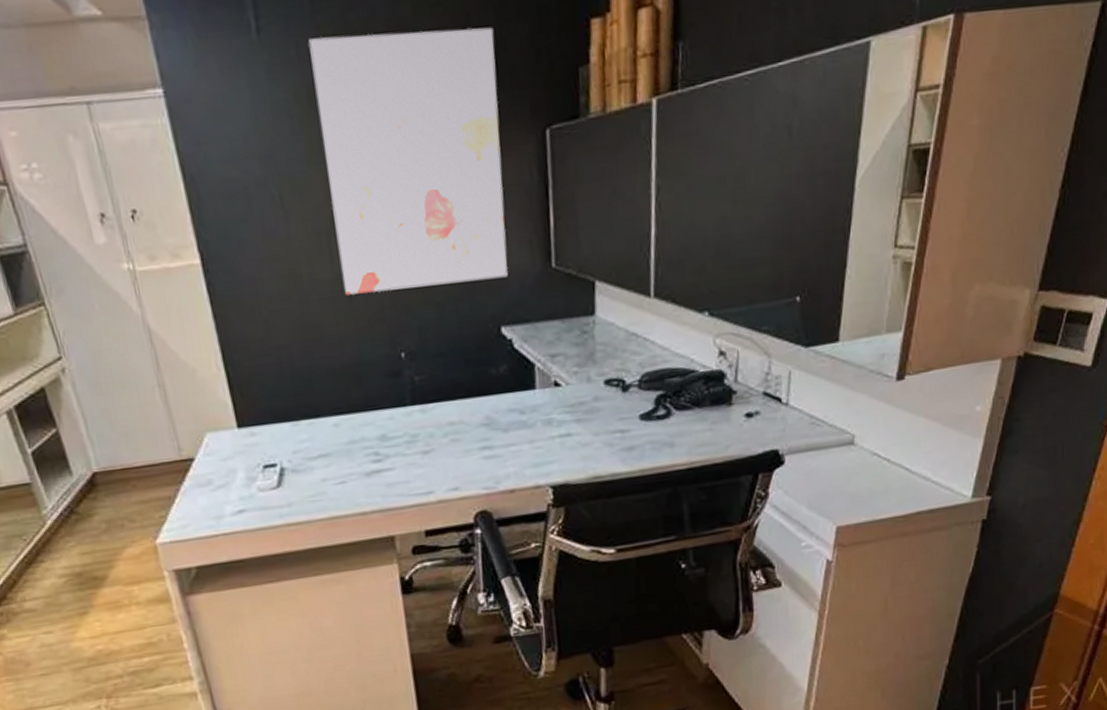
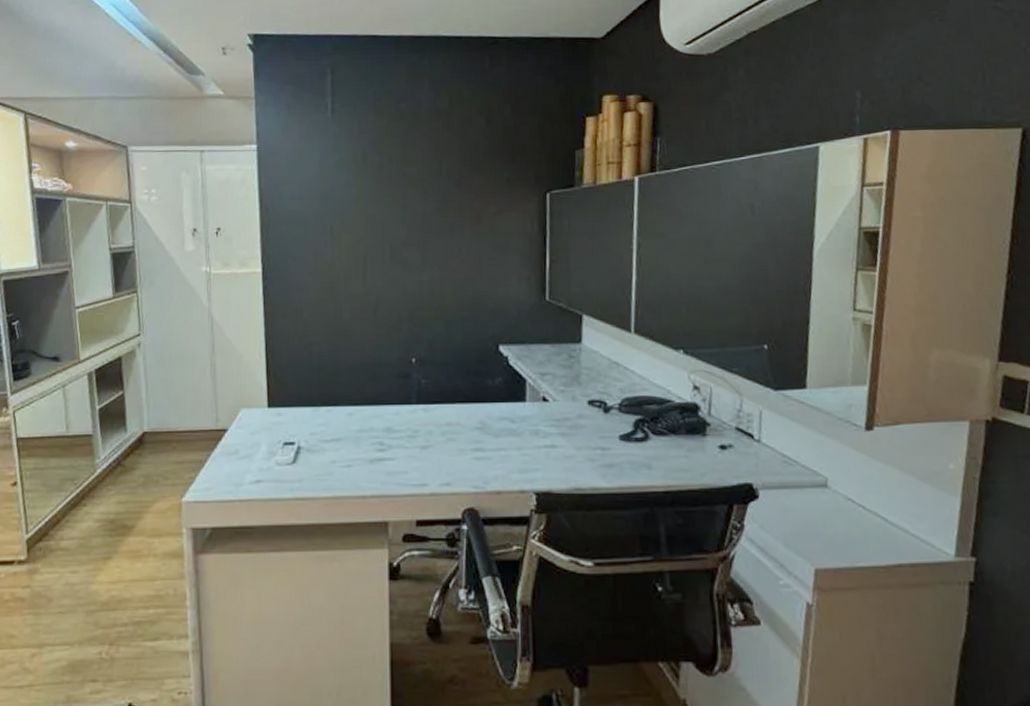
wall art: present [308,27,508,295] -> none [369,118,510,307]

